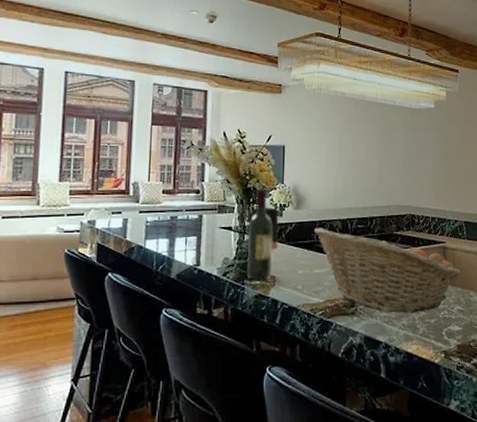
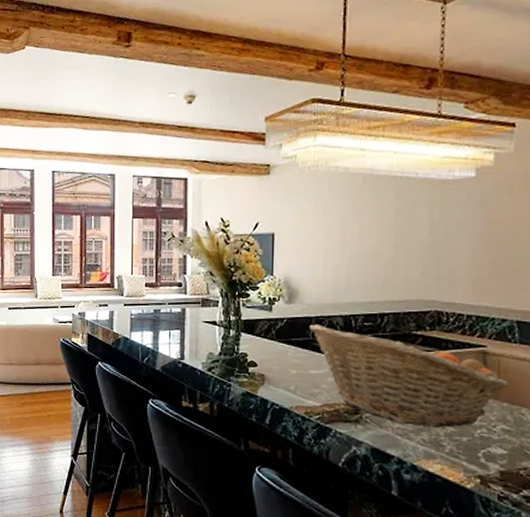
wine bottle: present [246,187,273,280] -> none [232,280,261,378]
bottle: present [250,193,279,249] -> none [236,285,268,346]

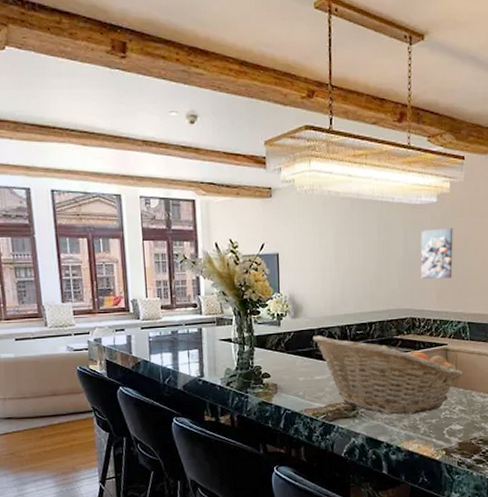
wall art: none [450,206,498,266] -> present [420,227,453,279]

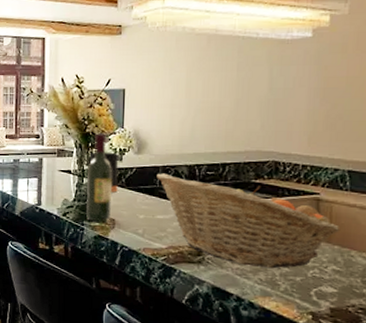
wine bottle: none [248,298,273,389] -> present [86,132,112,222]
bottle: none [248,303,278,358] -> present [89,137,119,193]
wall art: present [420,227,453,279] -> none [287,64,332,120]

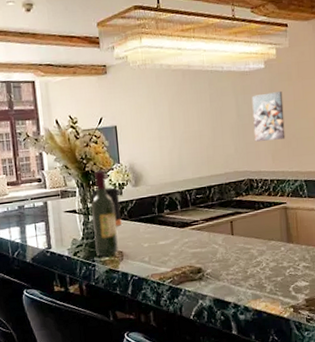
fruit basket: present [156,173,341,268] -> none [154,201,305,275]
wall art: none [287,64,332,120] -> present [251,90,286,142]

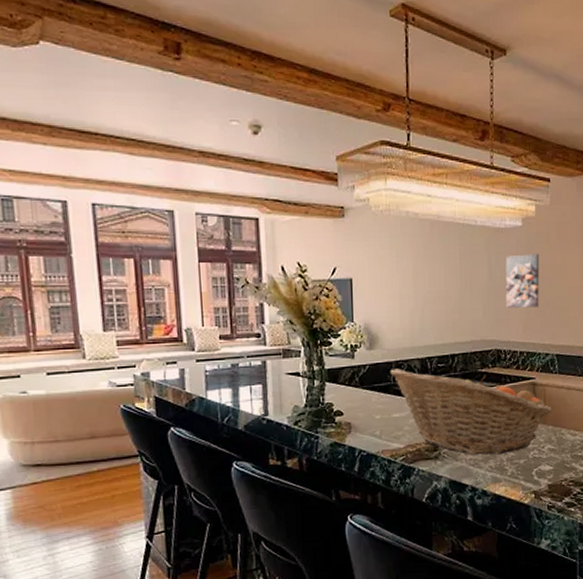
wine bottle: present [91,169,118,257] -> none [318,327,346,428]
bottle: present [91,173,122,226] -> none [319,333,352,394]
fruit basket: none [154,201,305,275] -> present [390,369,553,455]

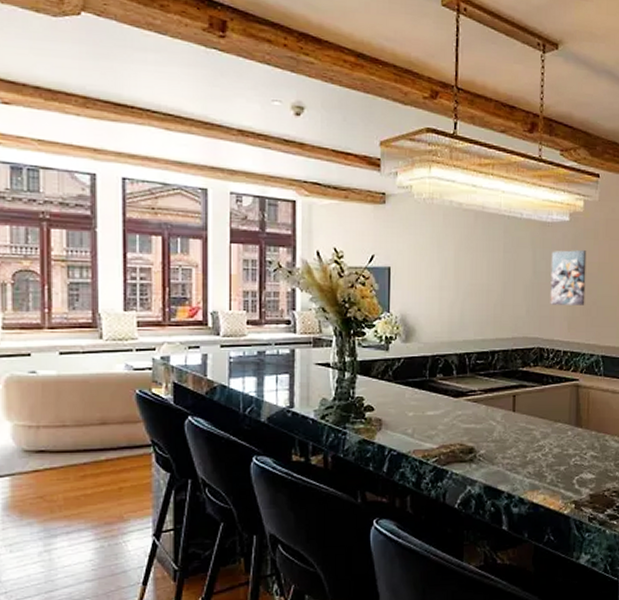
fruit basket: present [390,369,553,455] -> none [426,364,597,460]

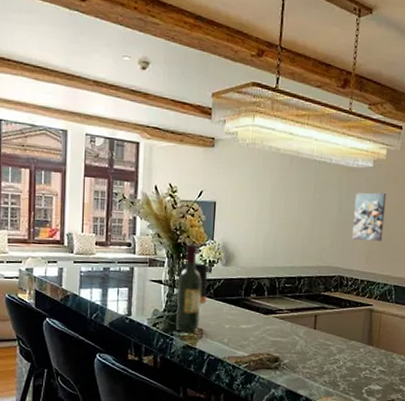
wine bottle: none [348,317,377,424] -> present [175,243,202,332]
bottle: none [351,323,385,388] -> present [180,248,208,303]

